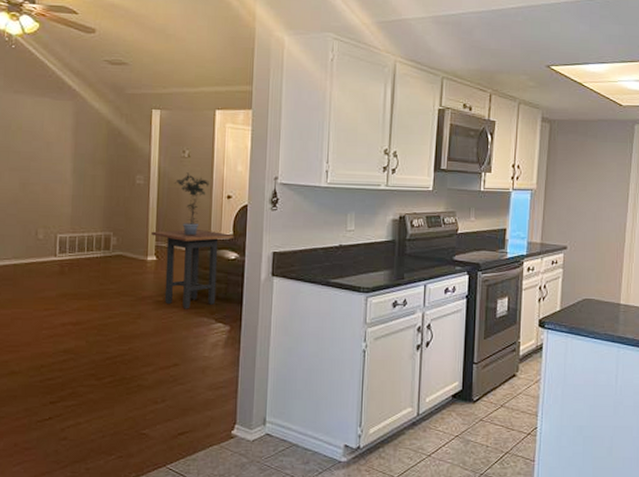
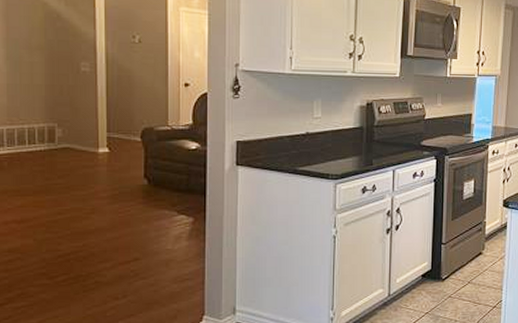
side table: present [151,230,233,309] -> none [102,119,193,202]
potted plant: present [174,172,209,236] -> none [124,59,164,126]

